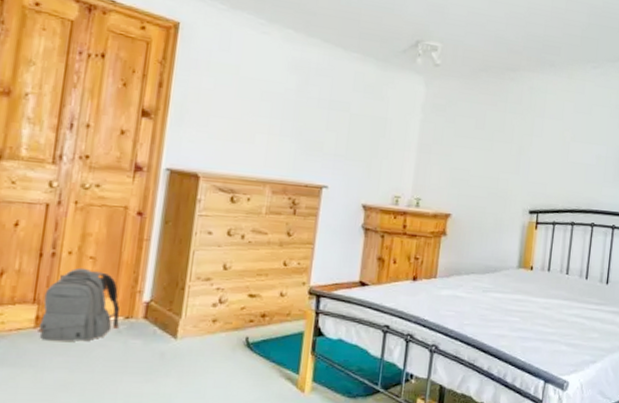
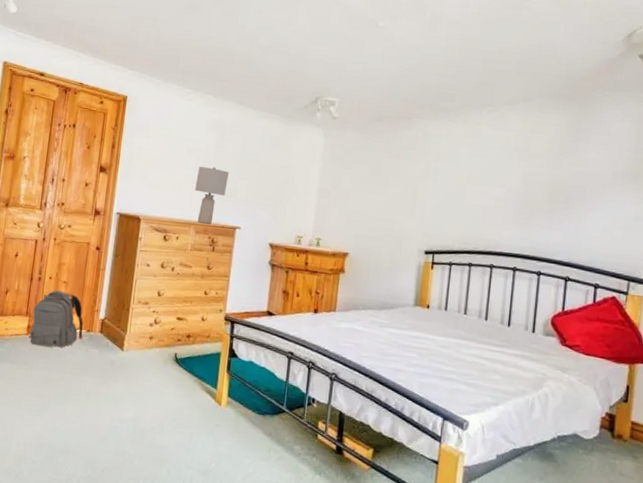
lamp: none [271,114,314,184] -> present [195,166,229,225]

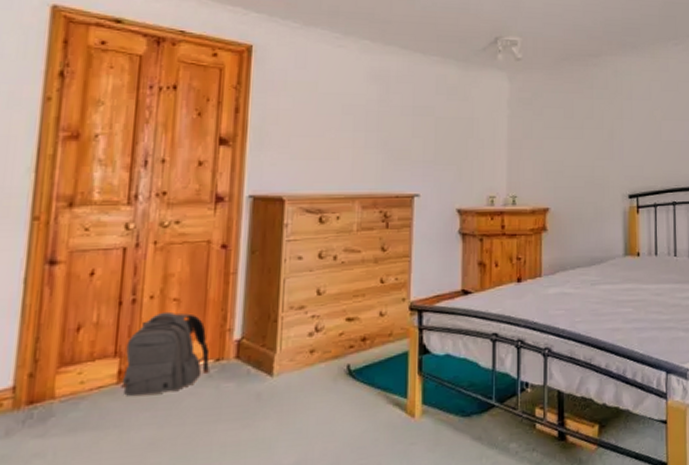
lamp: present [195,166,229,225] -> none [356,125,399,197]

